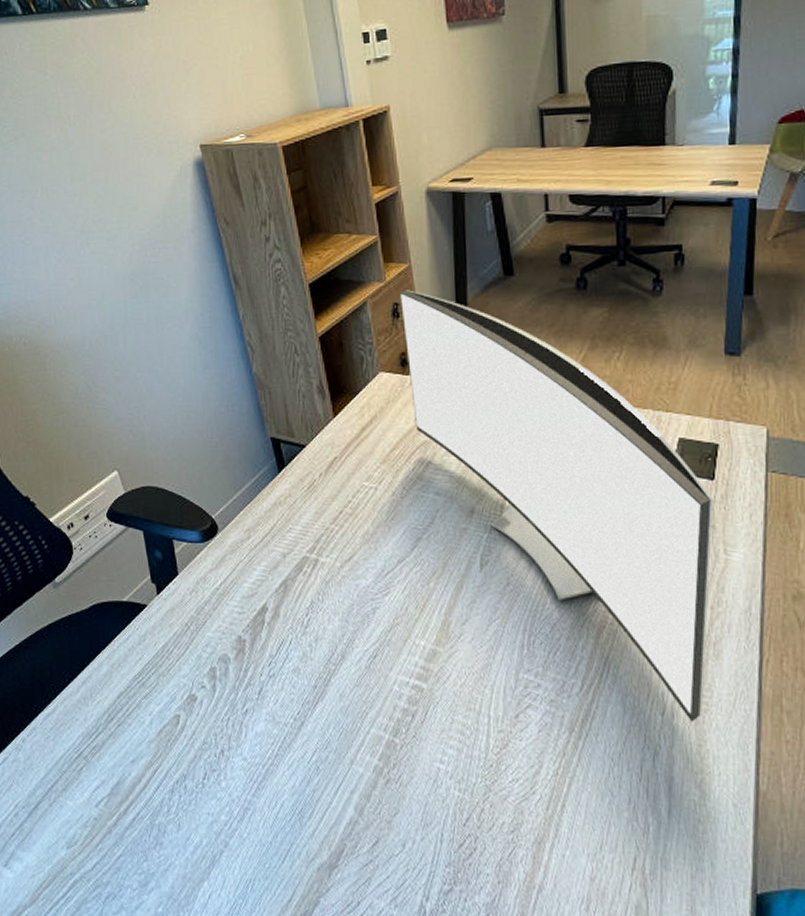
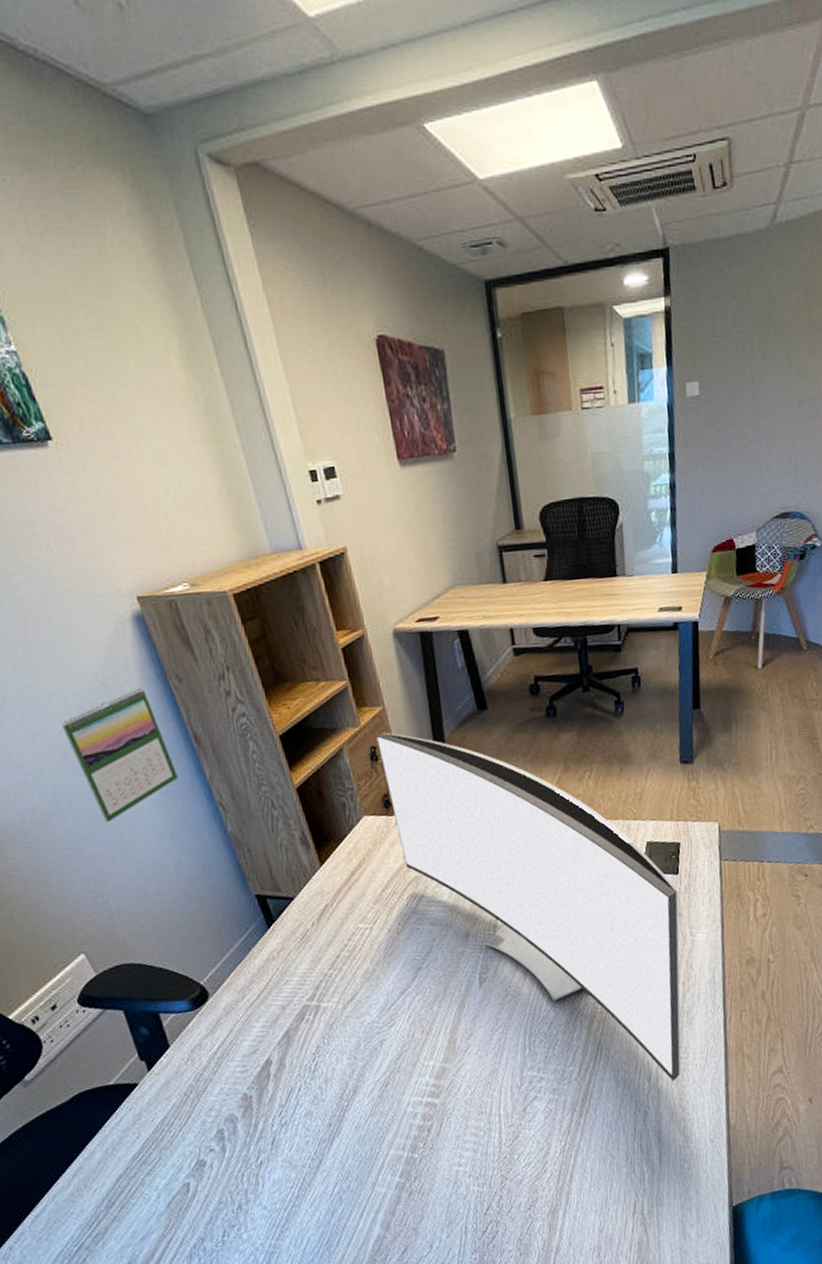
calendar: none [125,227,215,350] -> present [62,687,178,822]

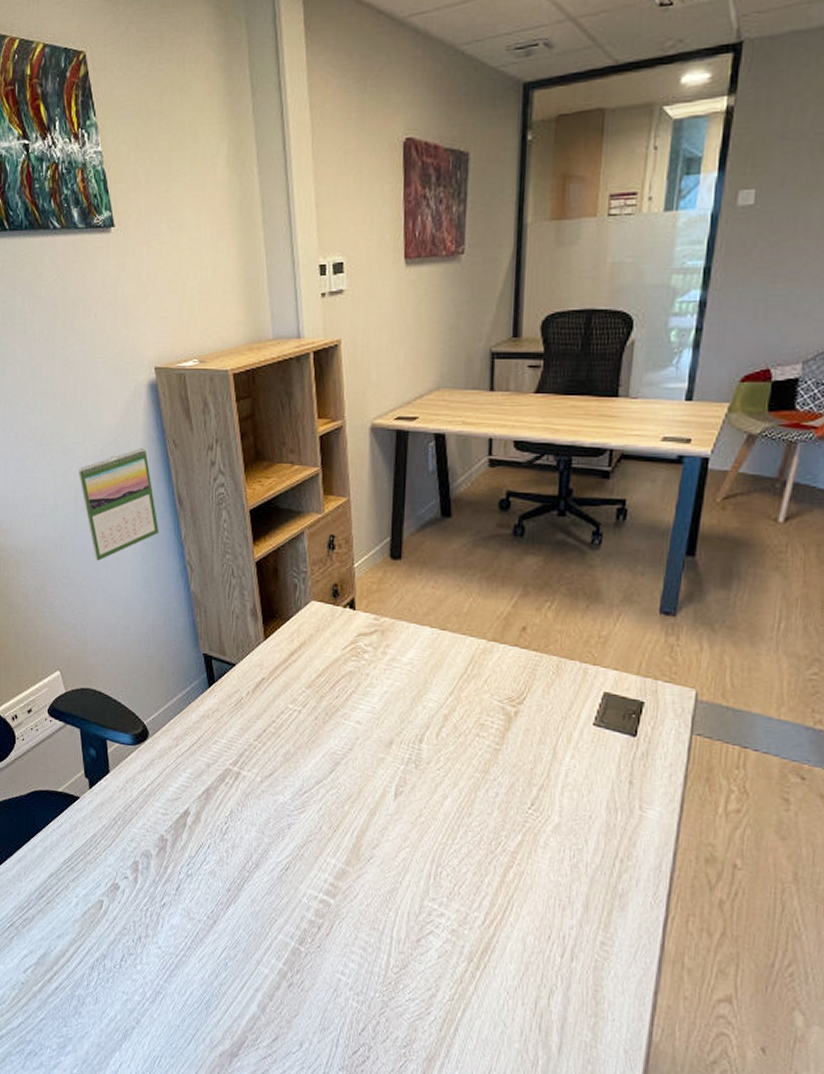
monitor: present [376,732,682,1082] -> none [337,523,634,968]

